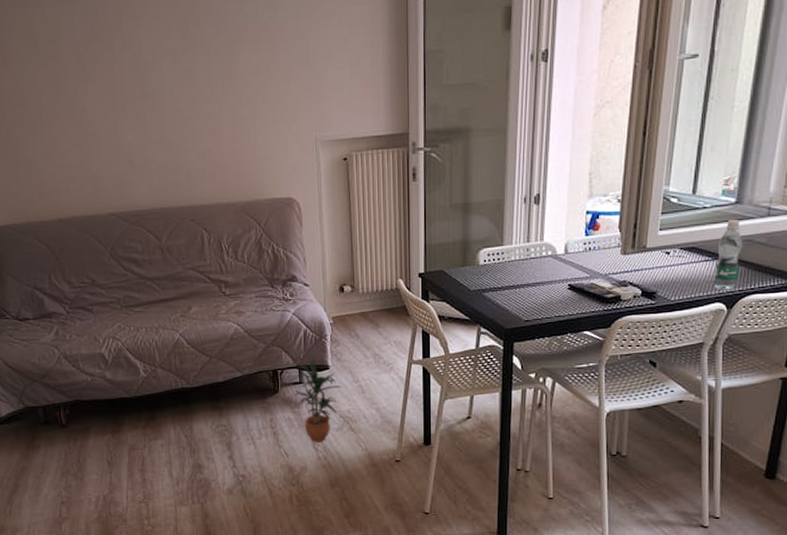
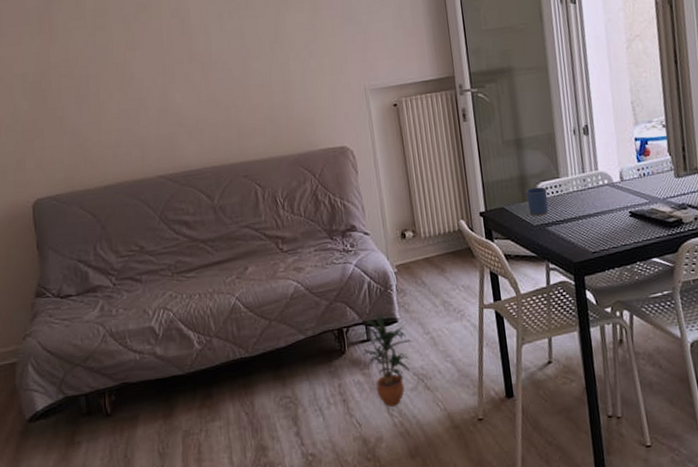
mug: none [468,253,488,282] -> present [526,187,548,216]

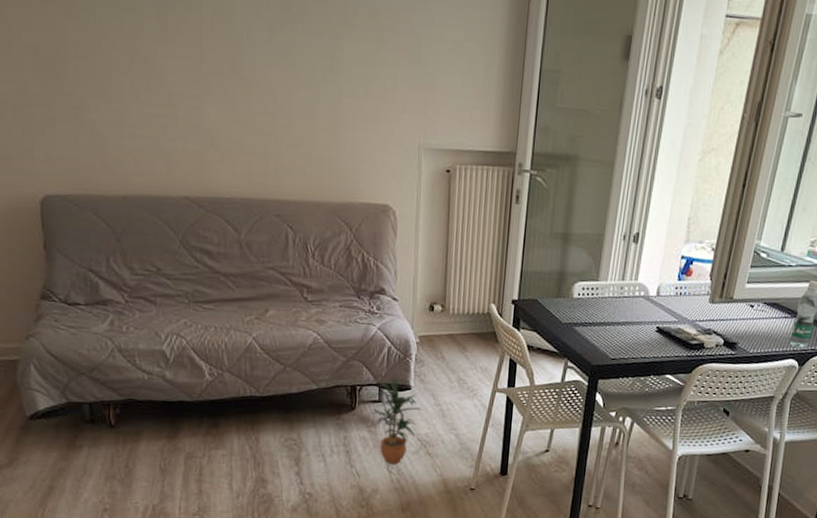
mug: present [526,187,548,216] -> none [561,285,583,315]

